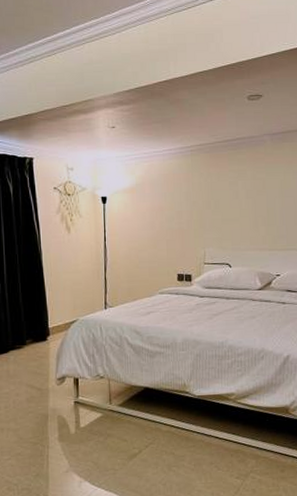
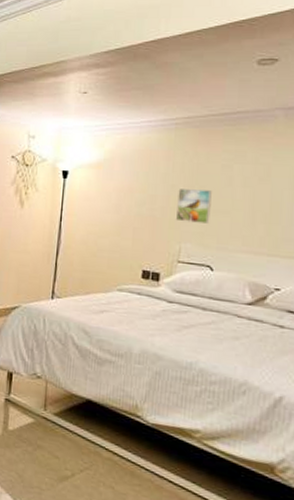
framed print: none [198,203,225,231] -> present [175,189,212,223]

